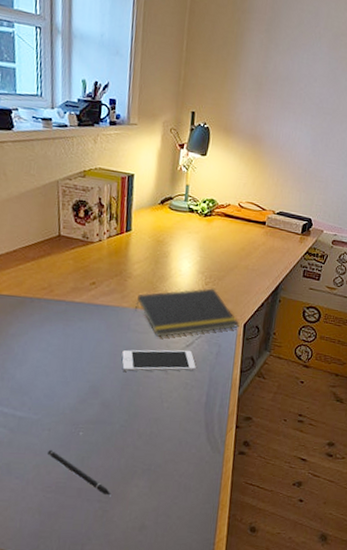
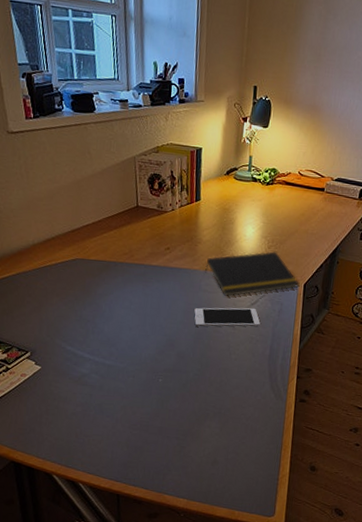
pen: present [48,449,111,496] -> none [133,393,187,434]

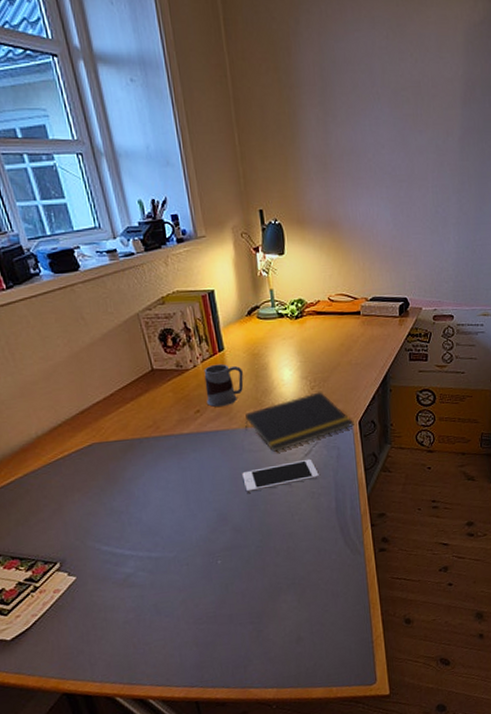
mug: none [177,211,212,249] -> present [203,364,244,407]

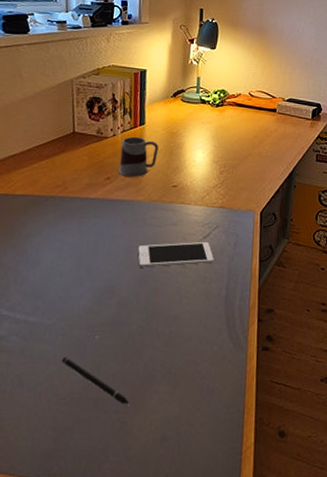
pen: none [191,582,262,616] -> present [62,356,130,405]
notepad: present [245,392,353,452] -> none [151,177,255,230]

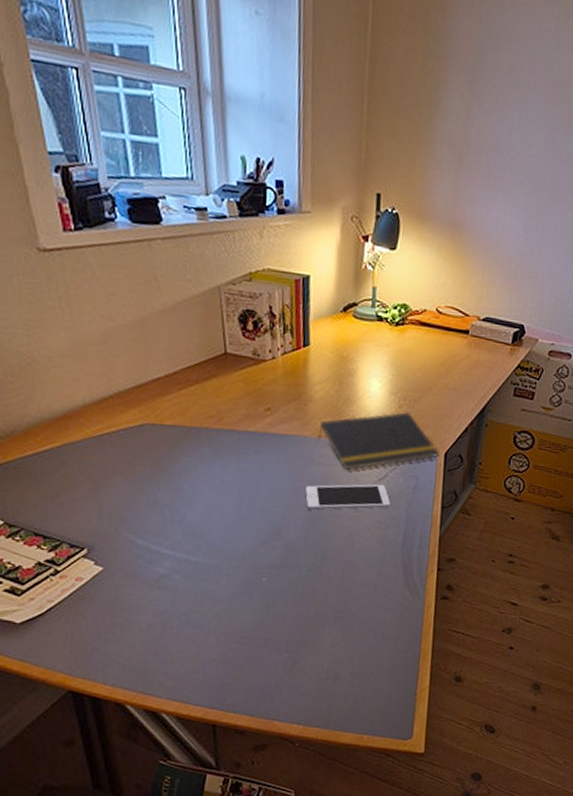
pen: present [62,356,130,405] -> none [229,597,301,645]
mug: present [119,136,158,177] -> none [280,360,326,409]
notepad: none [151,177,255,230] -> present [318,412,439,470]

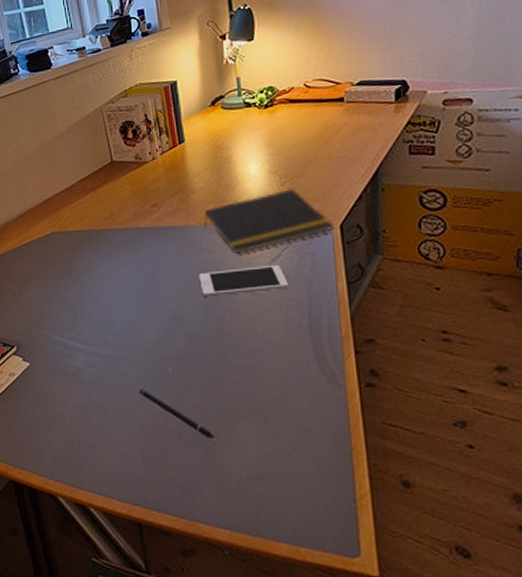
pen: none [229,597,301,645] -> present [139,388,216,439]

